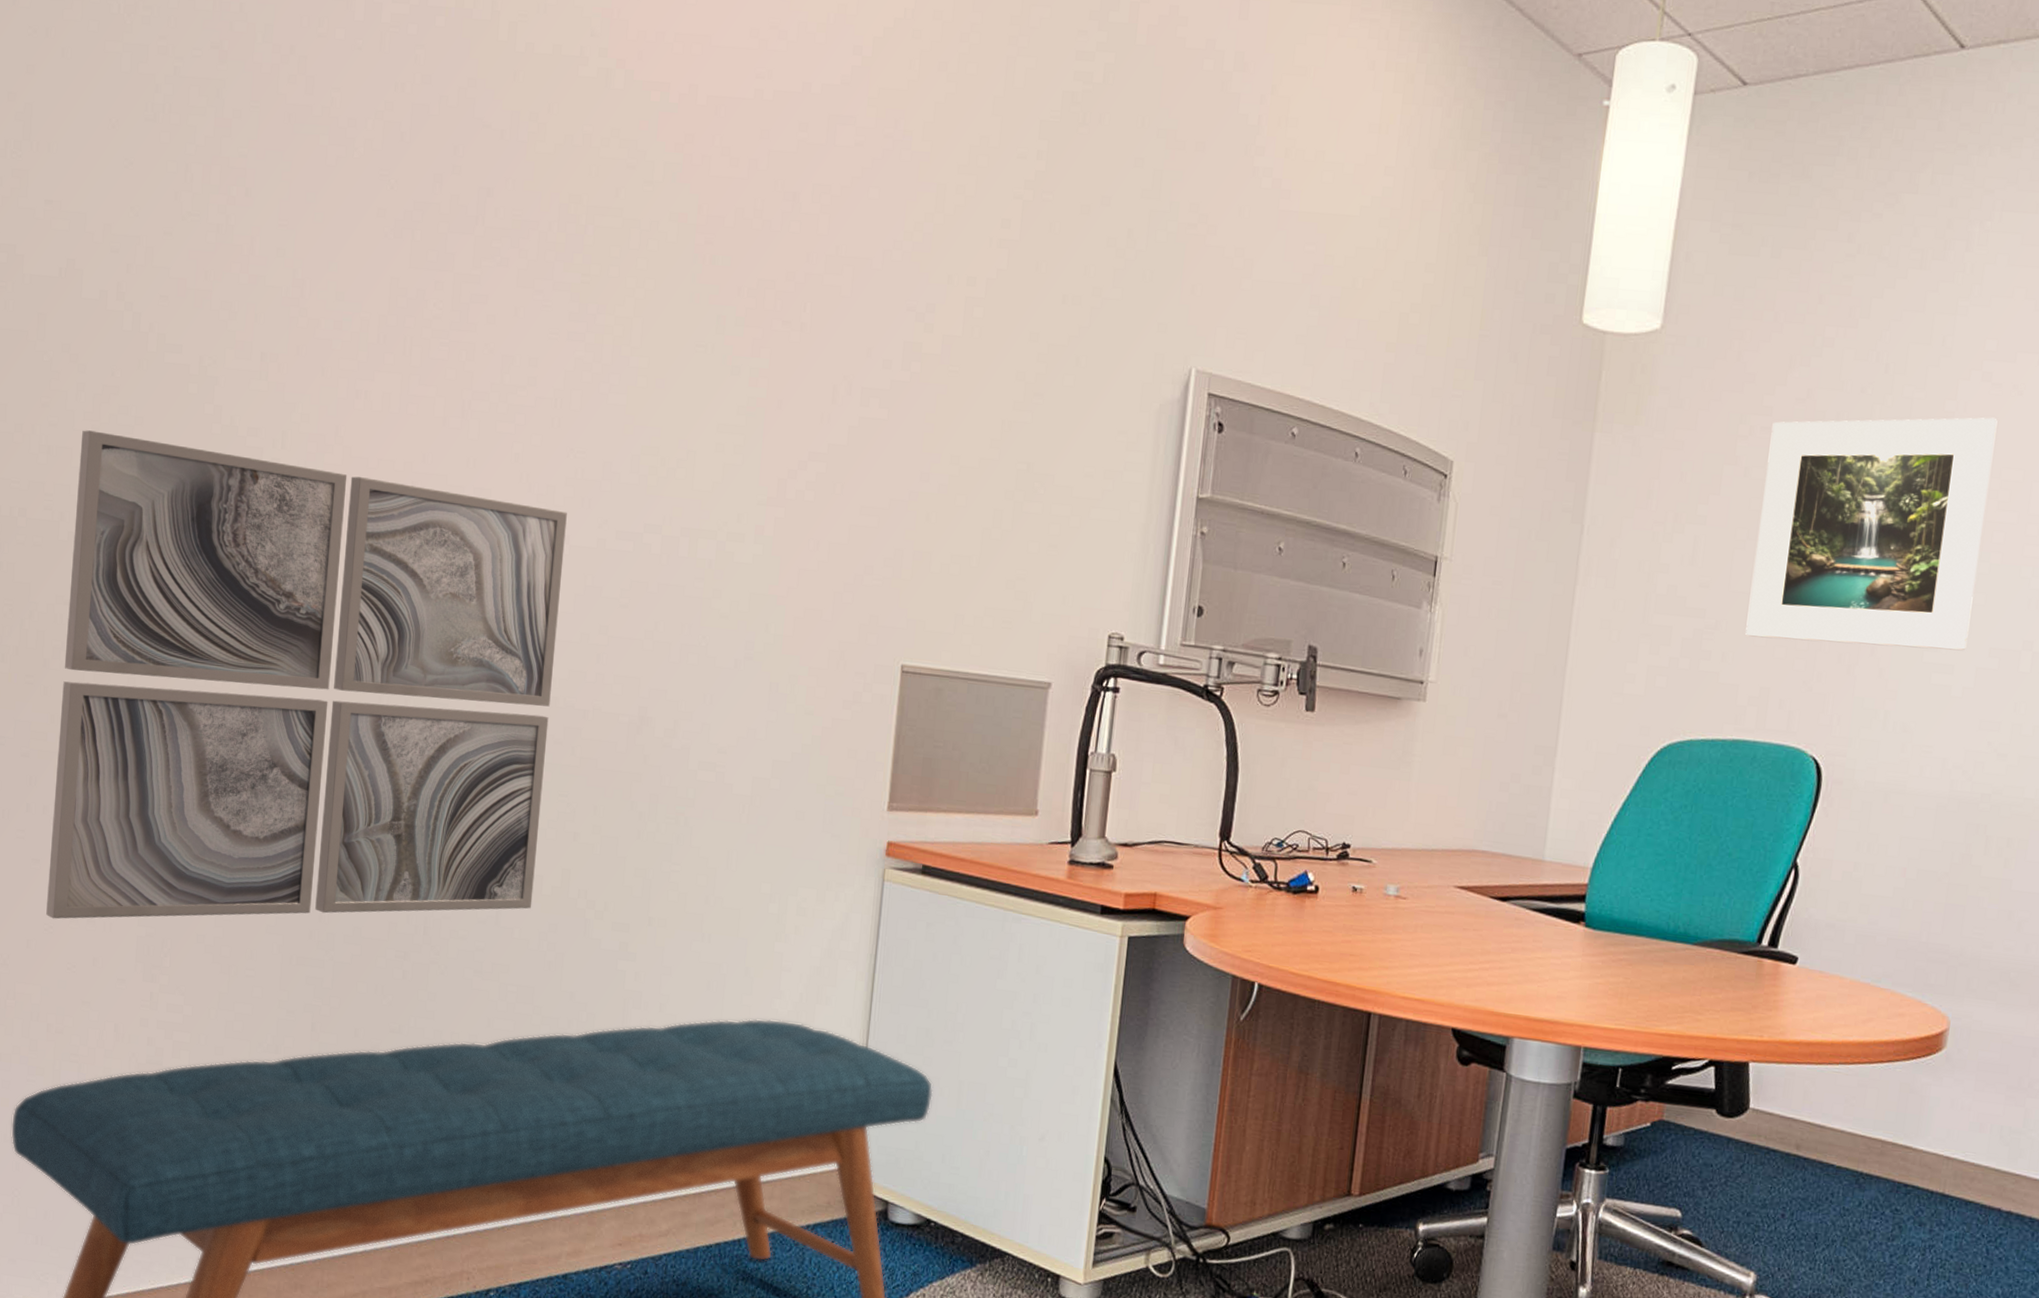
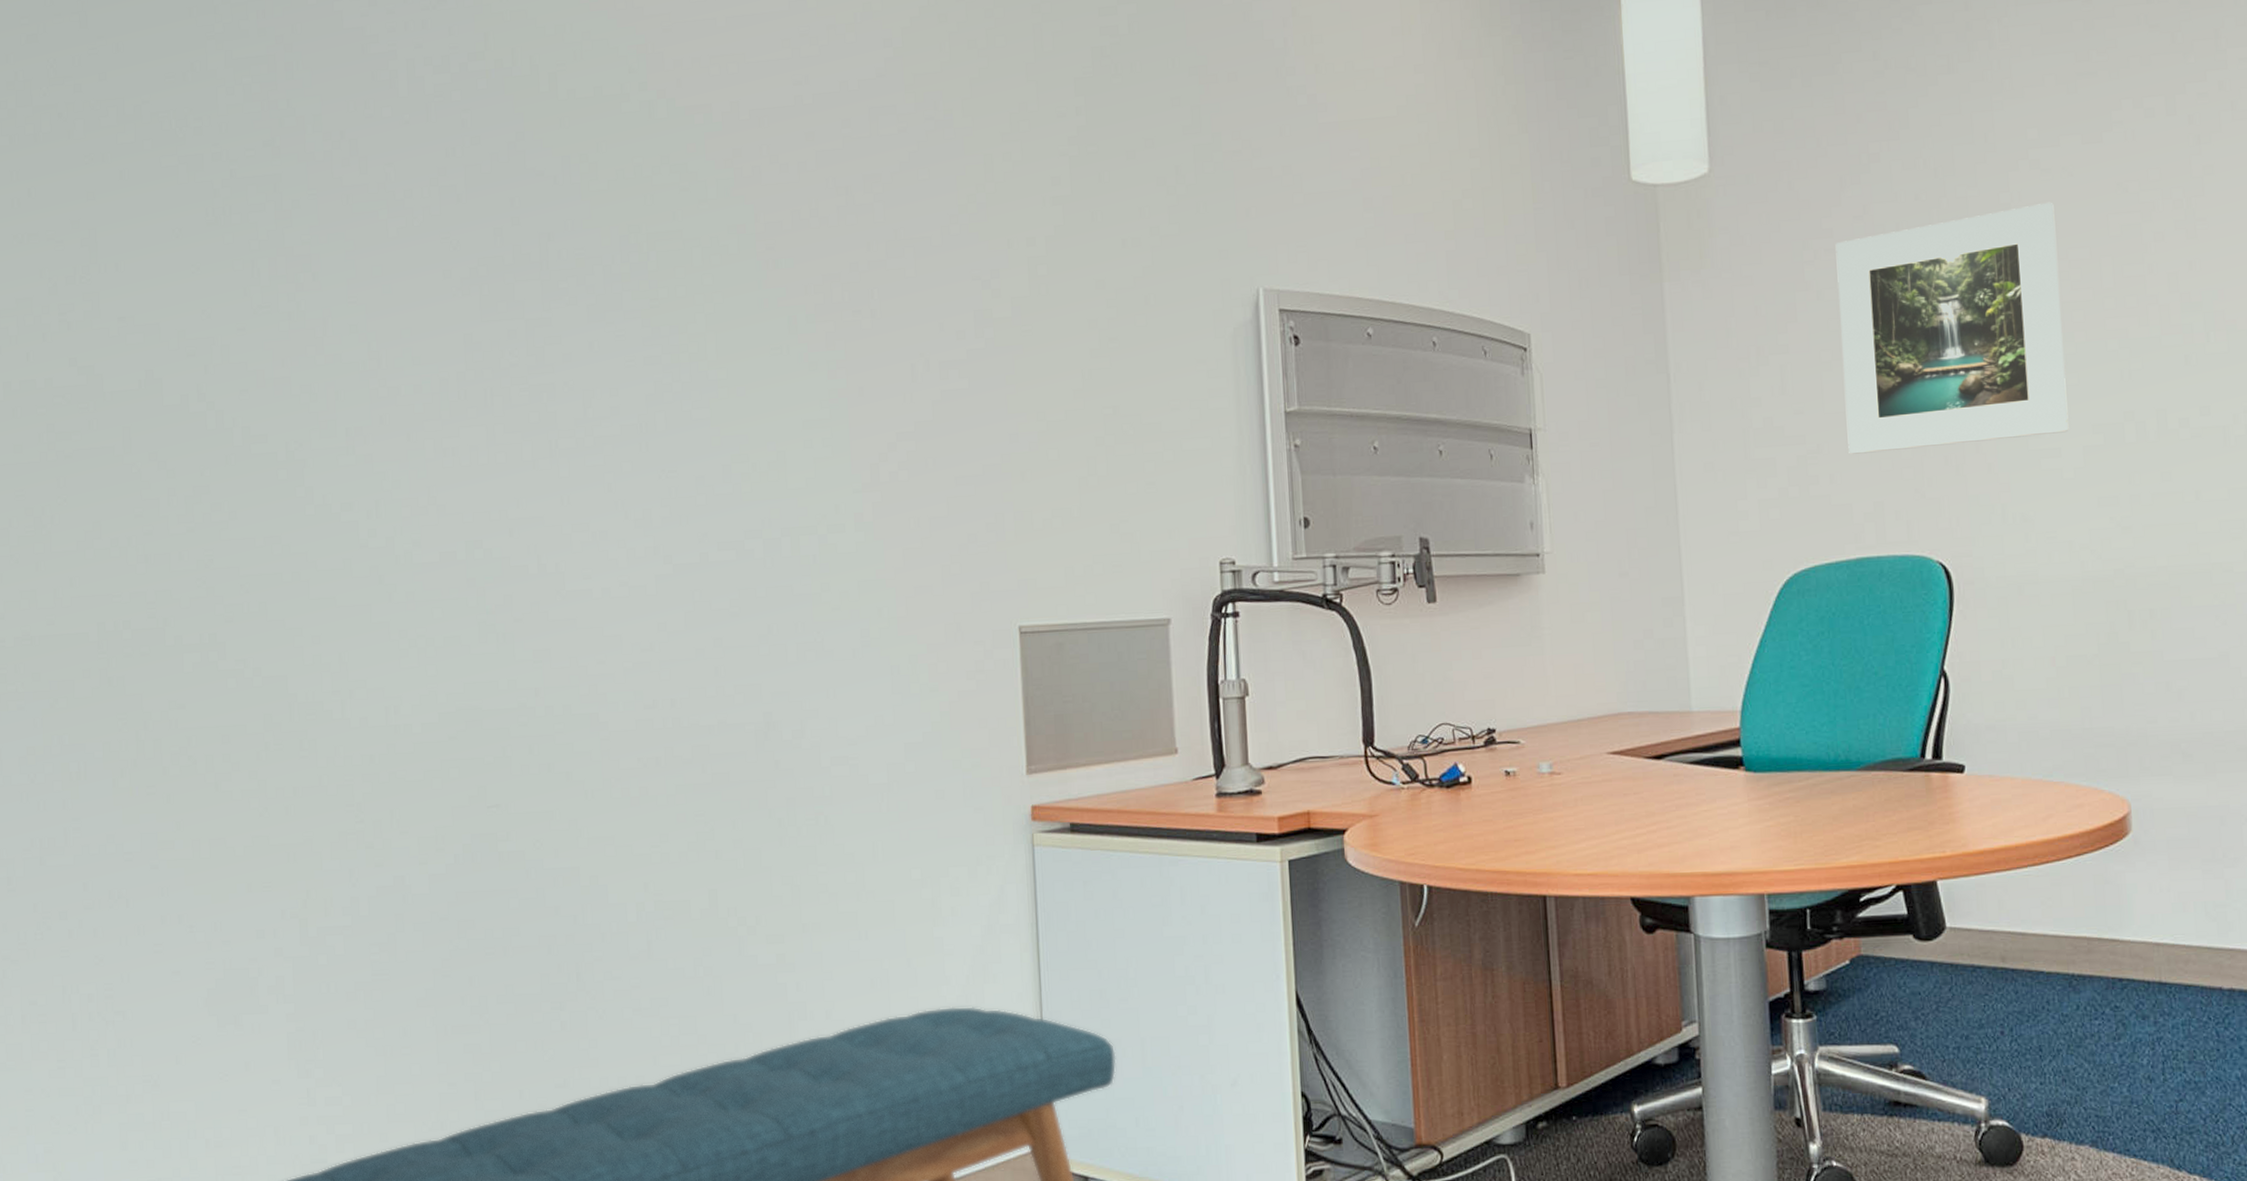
wall art: present [46,430,567,919] -> none [177,532,683,1030]

